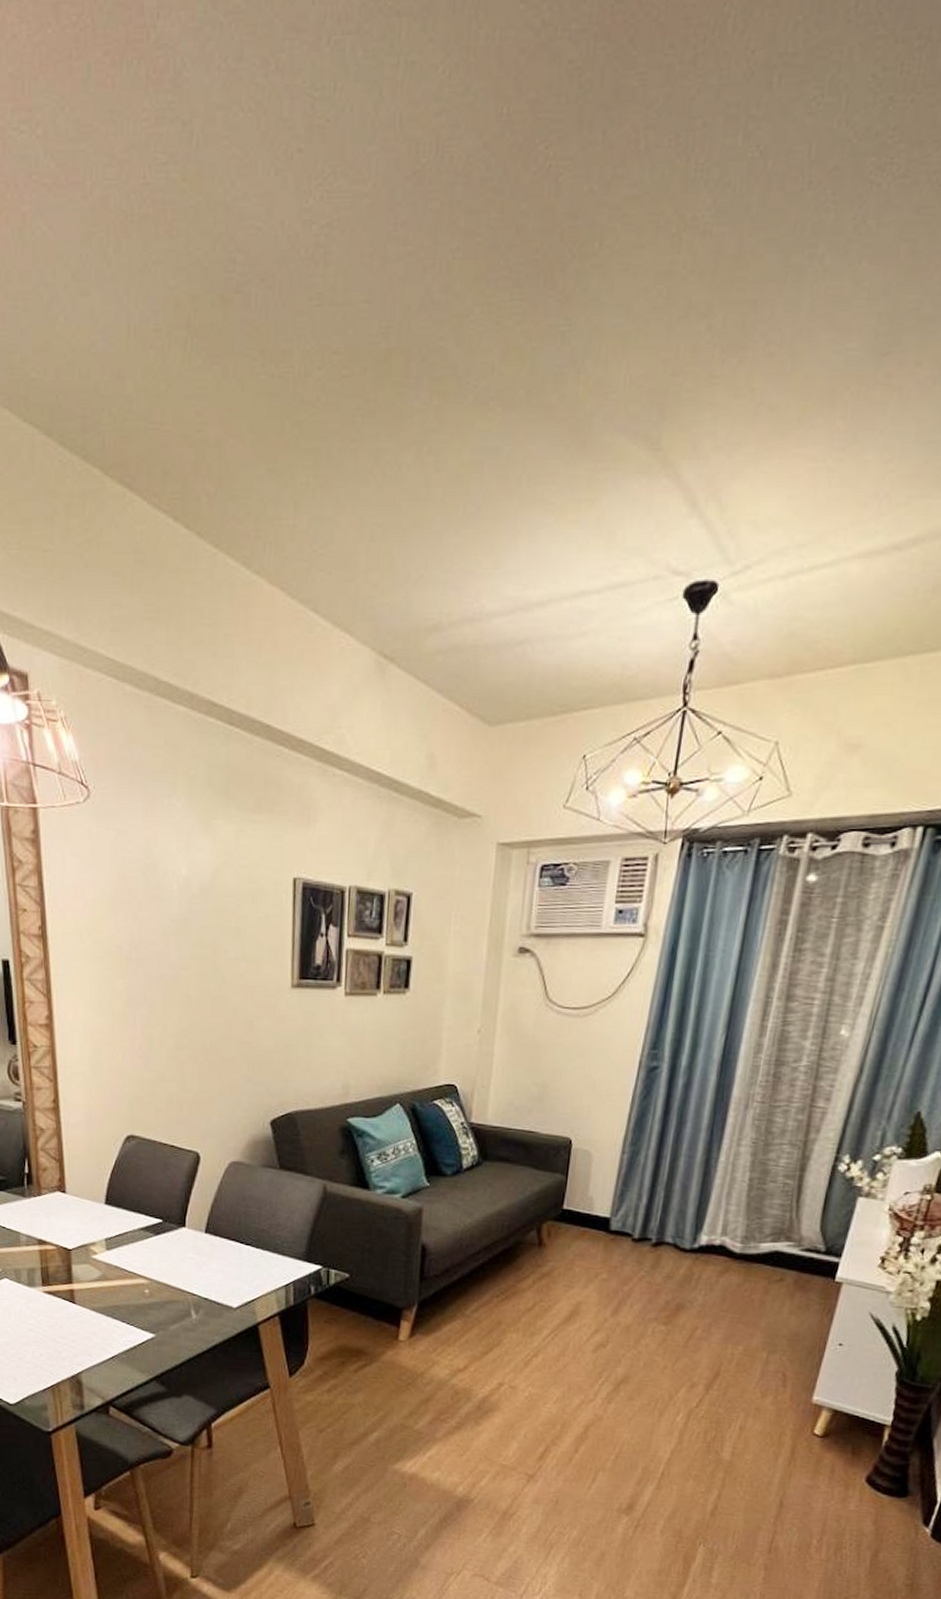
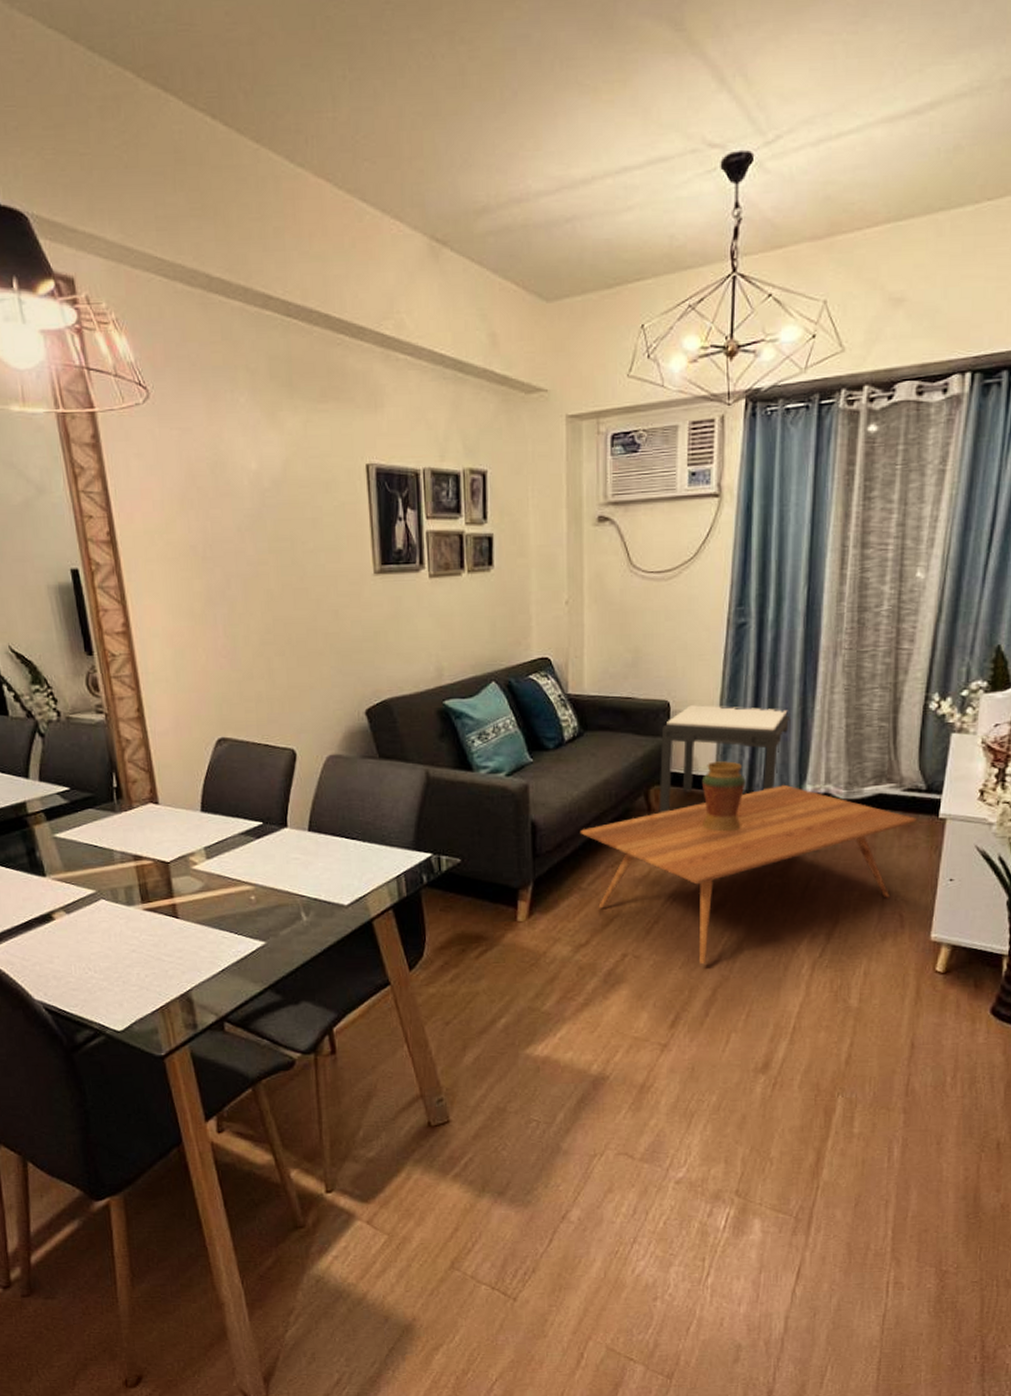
coffee table: none [468,1233,813,1402] -> present [579,785,918,965]
side table: none [549,1145,694,1249] -> present [659,705,791,814]
decorative vase: none [591,1203,641,1274] -> present [701,761,746,832]

